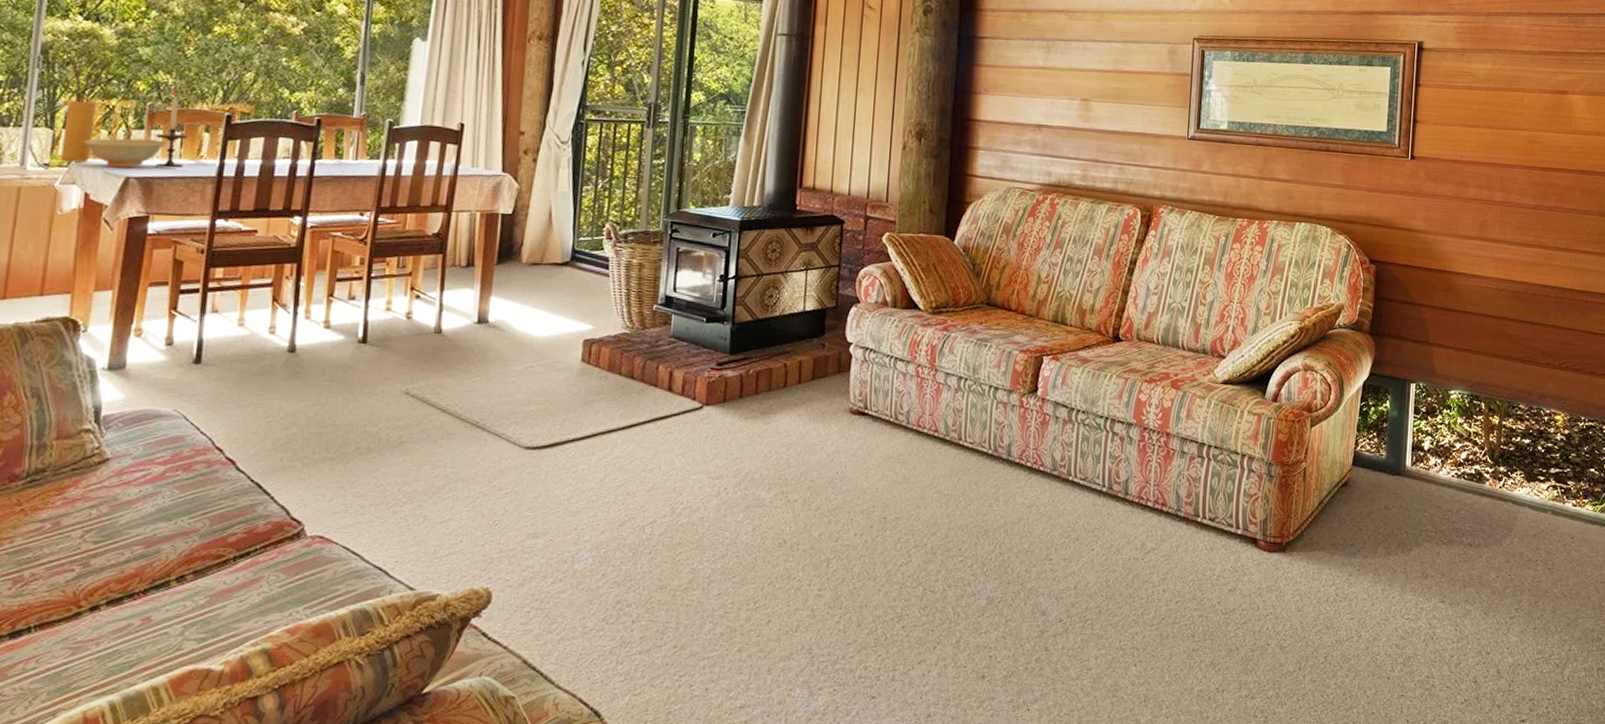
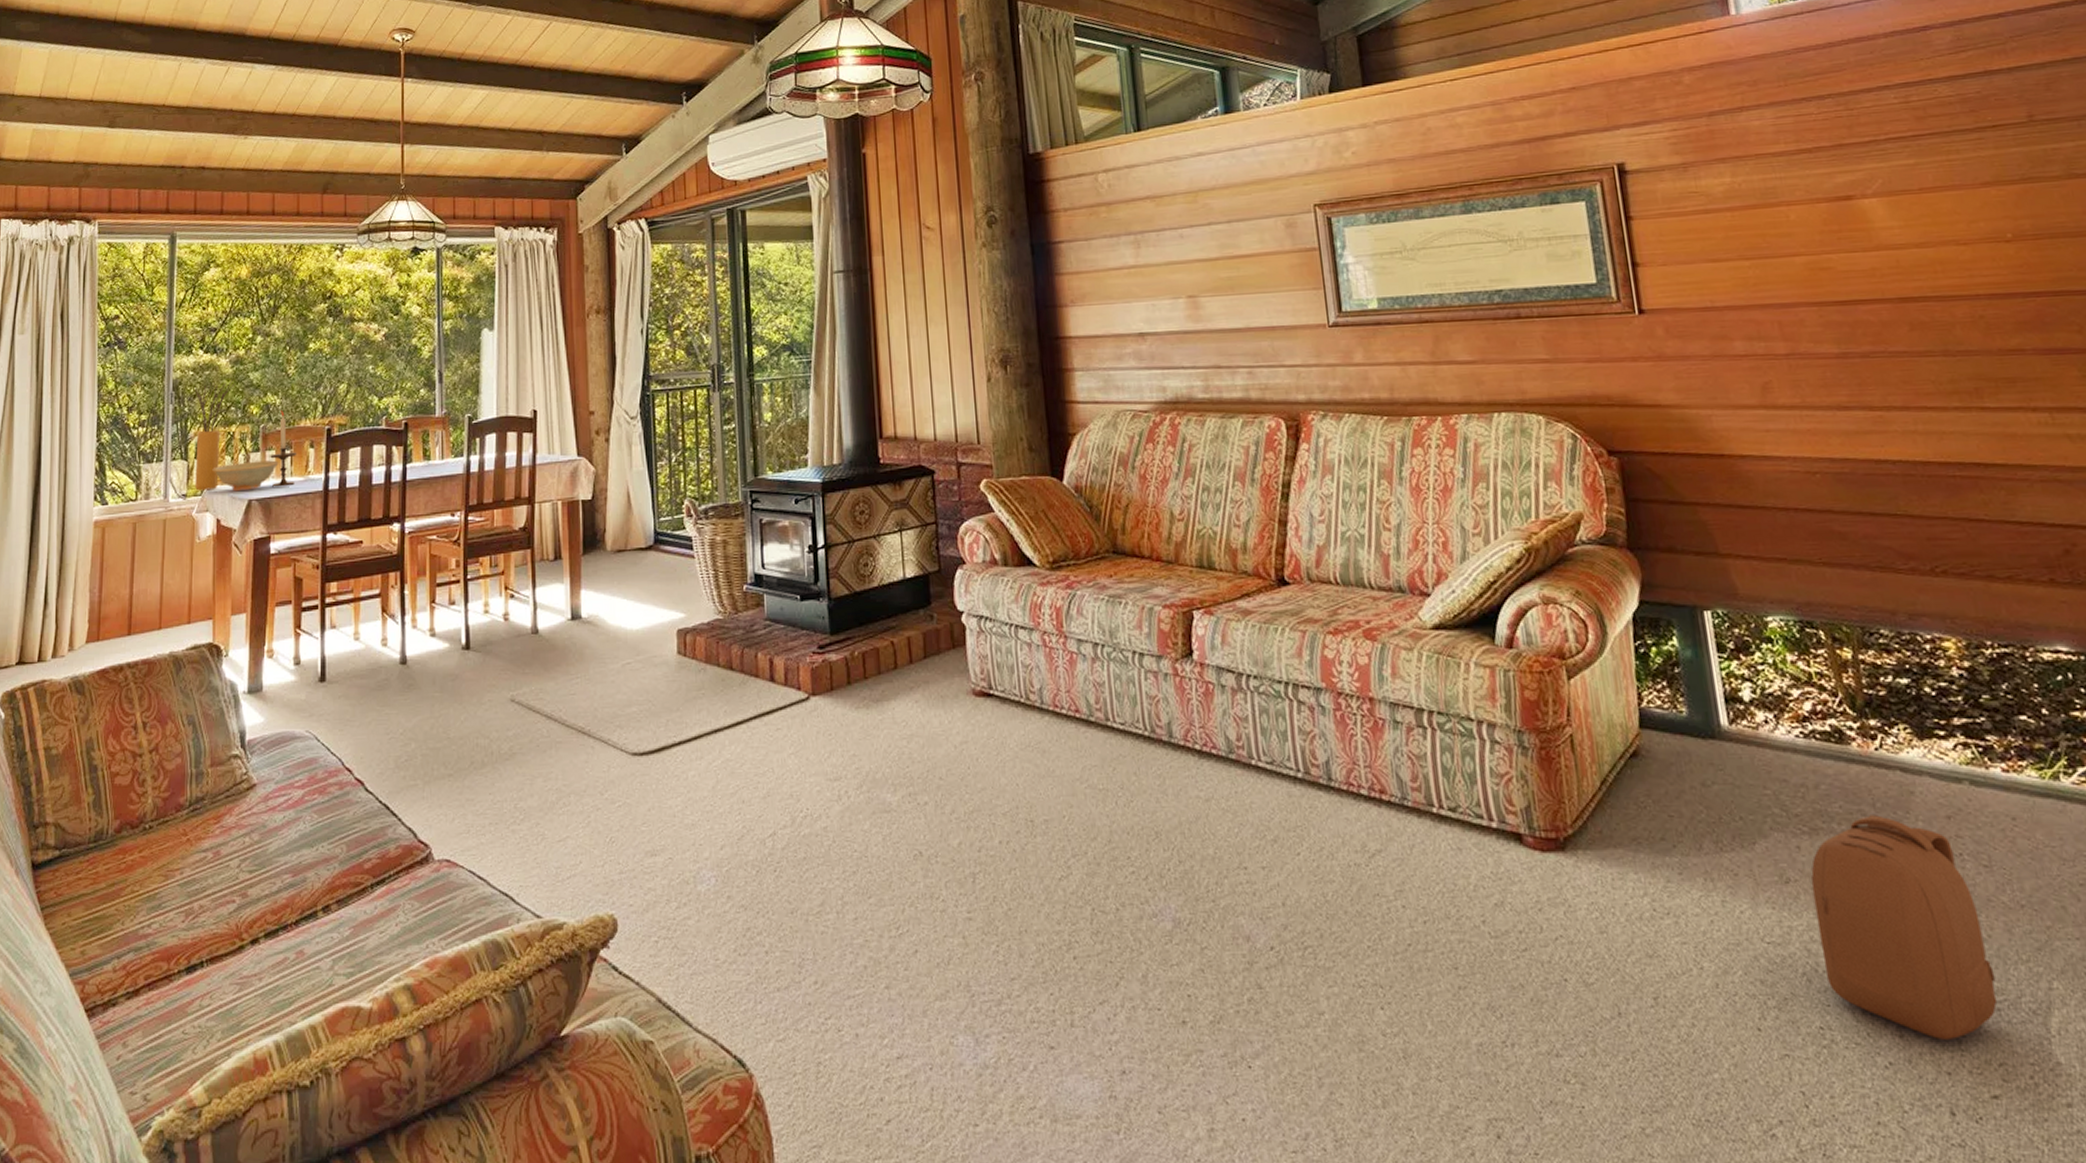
backpack: none [1438,533,1540,685] -> present [1811,815,1998,1041]

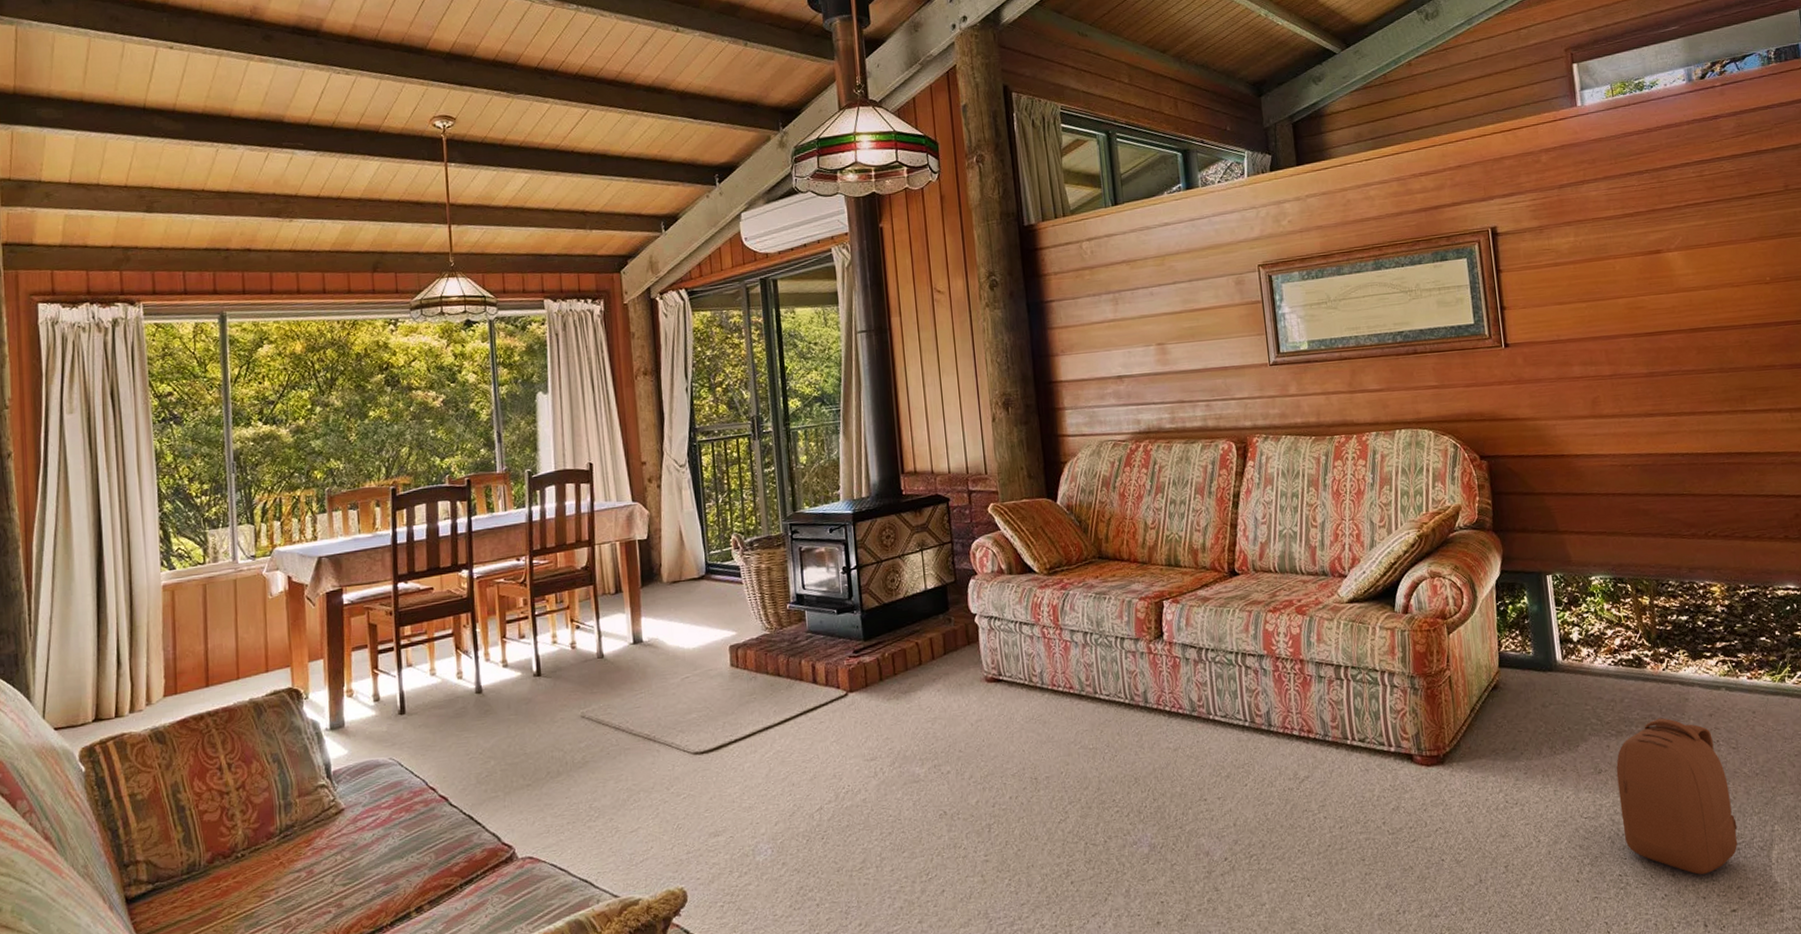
vase: present [194,379,234,491] -> none [256,447,296,552]
dish: present [212,460,279,492] -> none [280,520,346,551]
candlestick: present [270,410,297,487] -> none [337,474,364,544]

